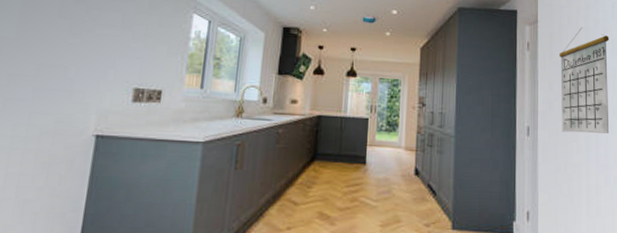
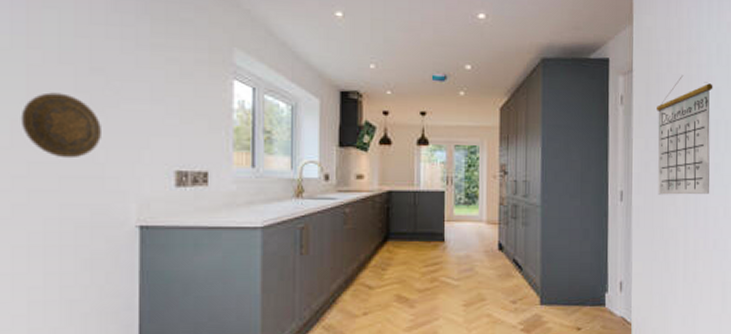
decorative plate: none [9,16,77,73] -> present [20,92,101,159]

